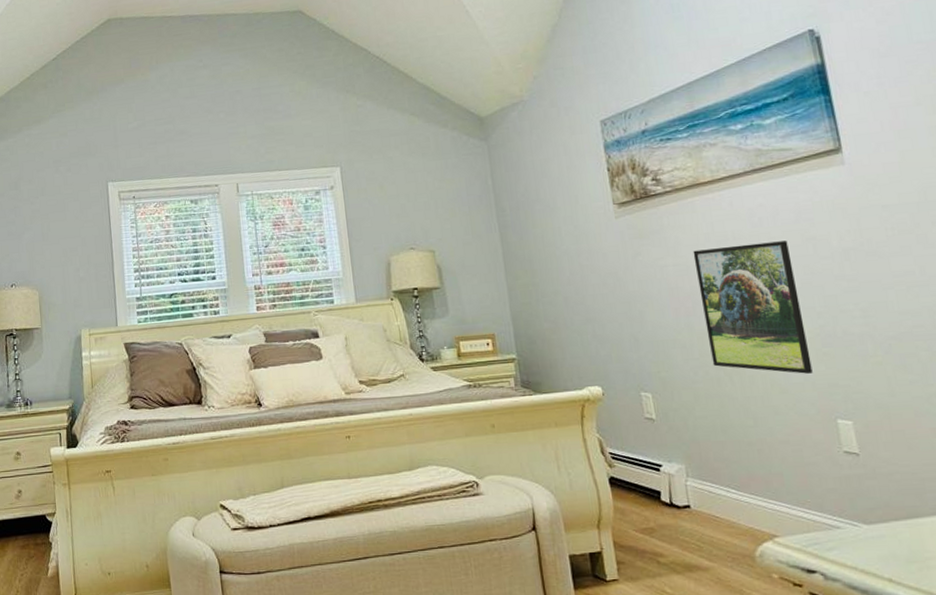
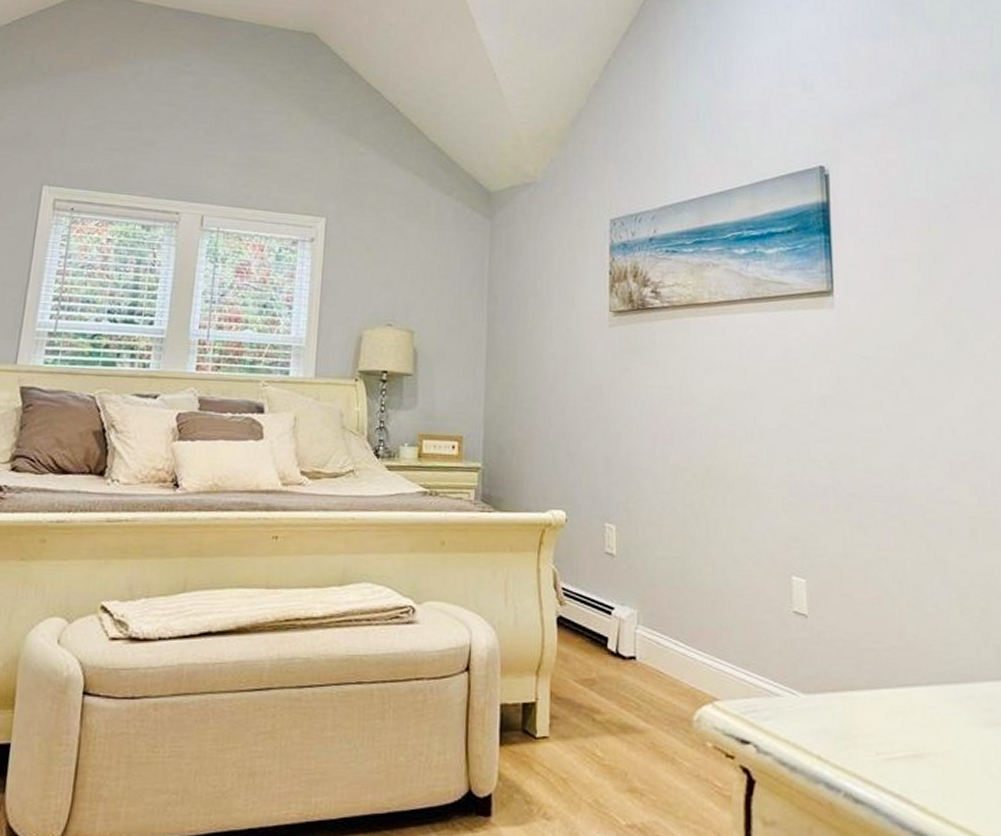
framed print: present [693,240,813,374] -> none [679,374,776,523]

